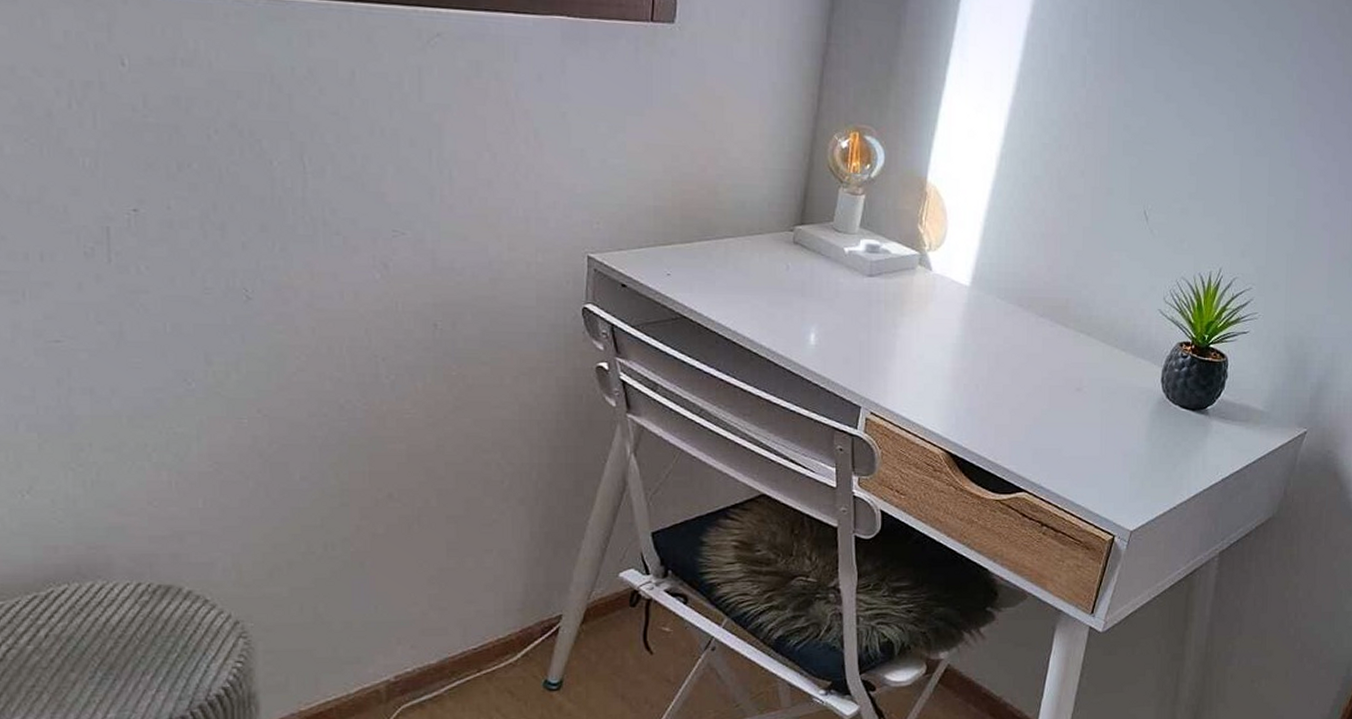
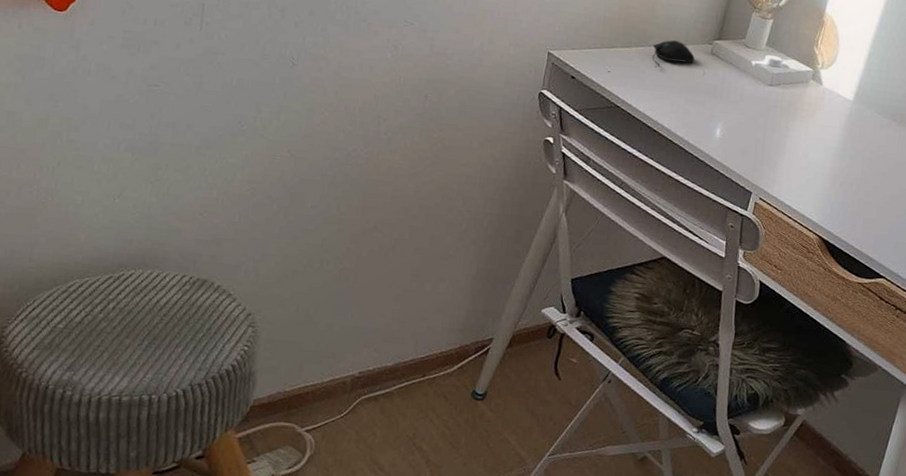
computer mouse: none [720,230,774,265] -> present [652,40,695,68]

